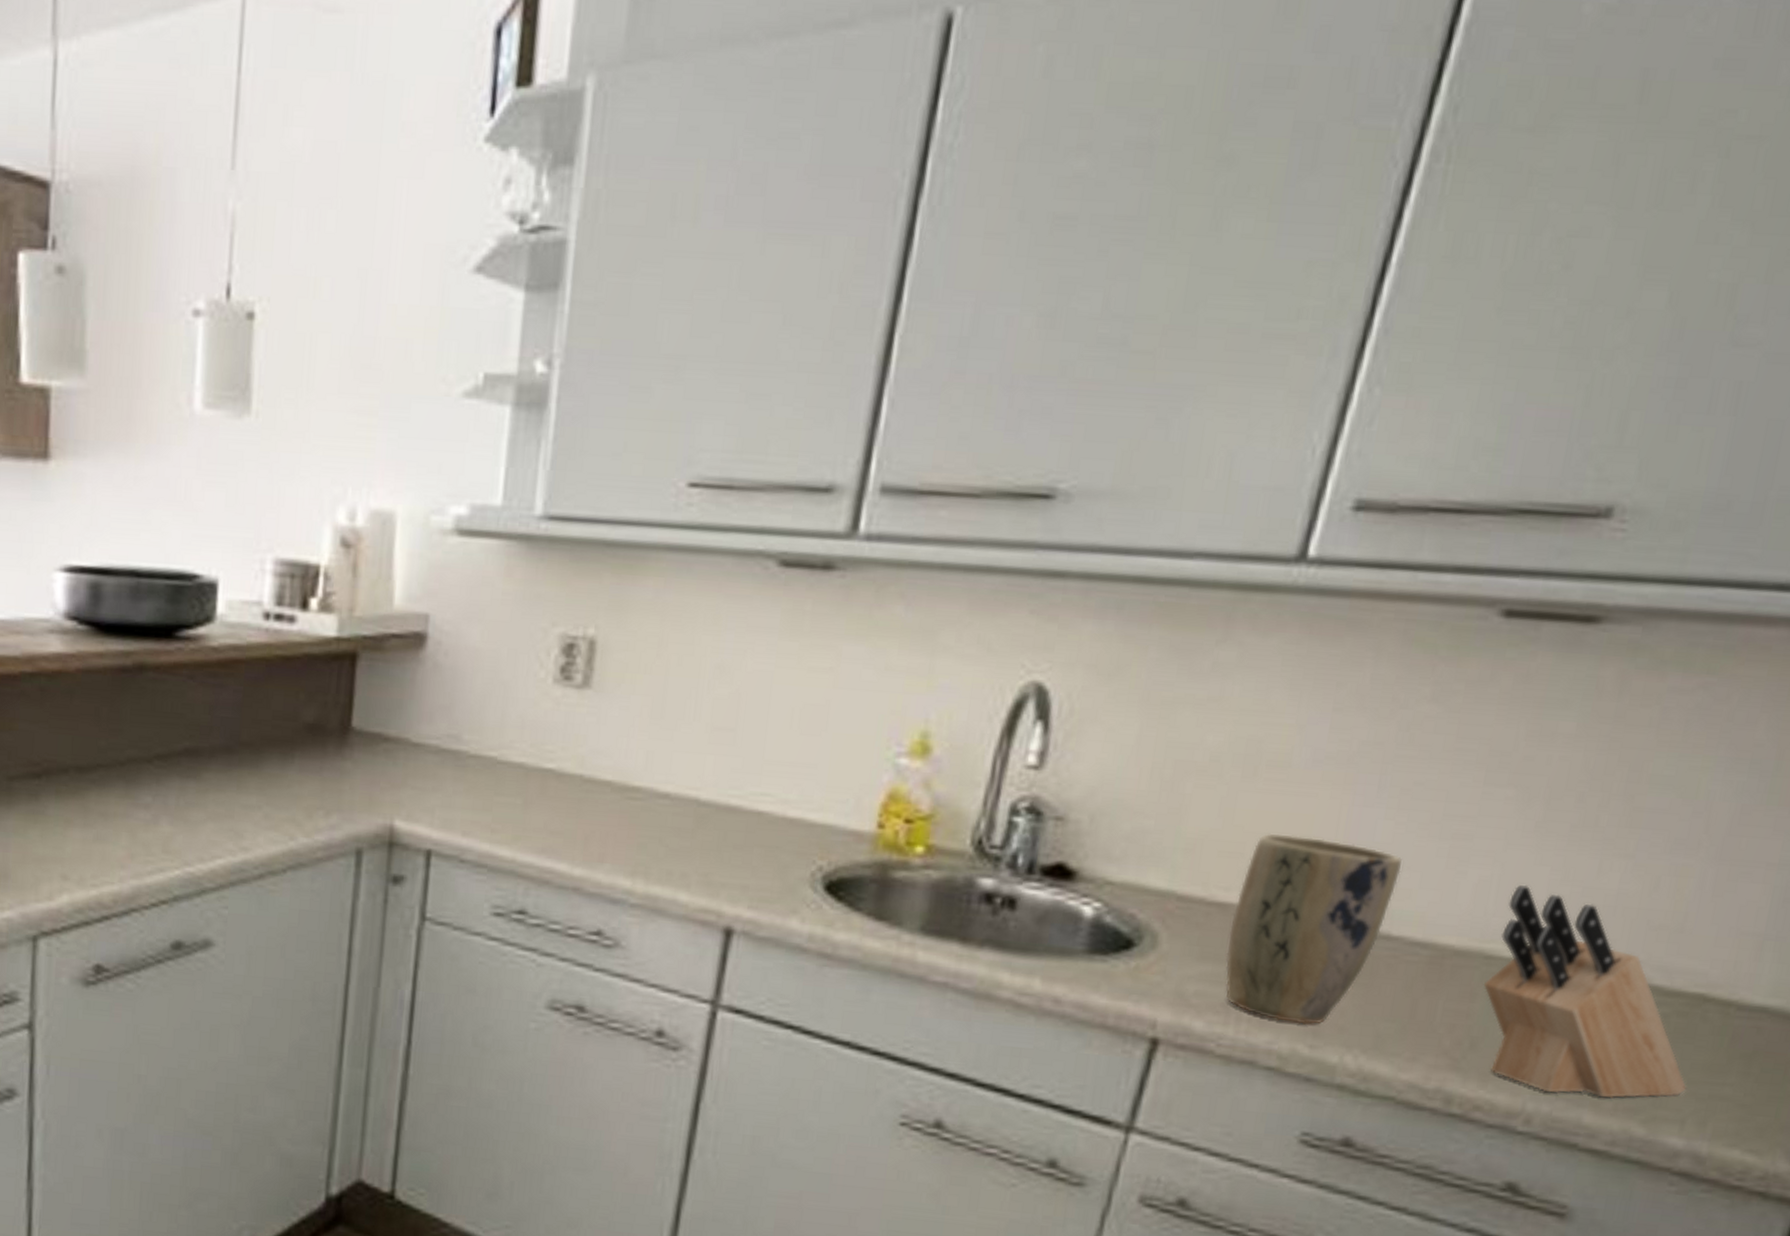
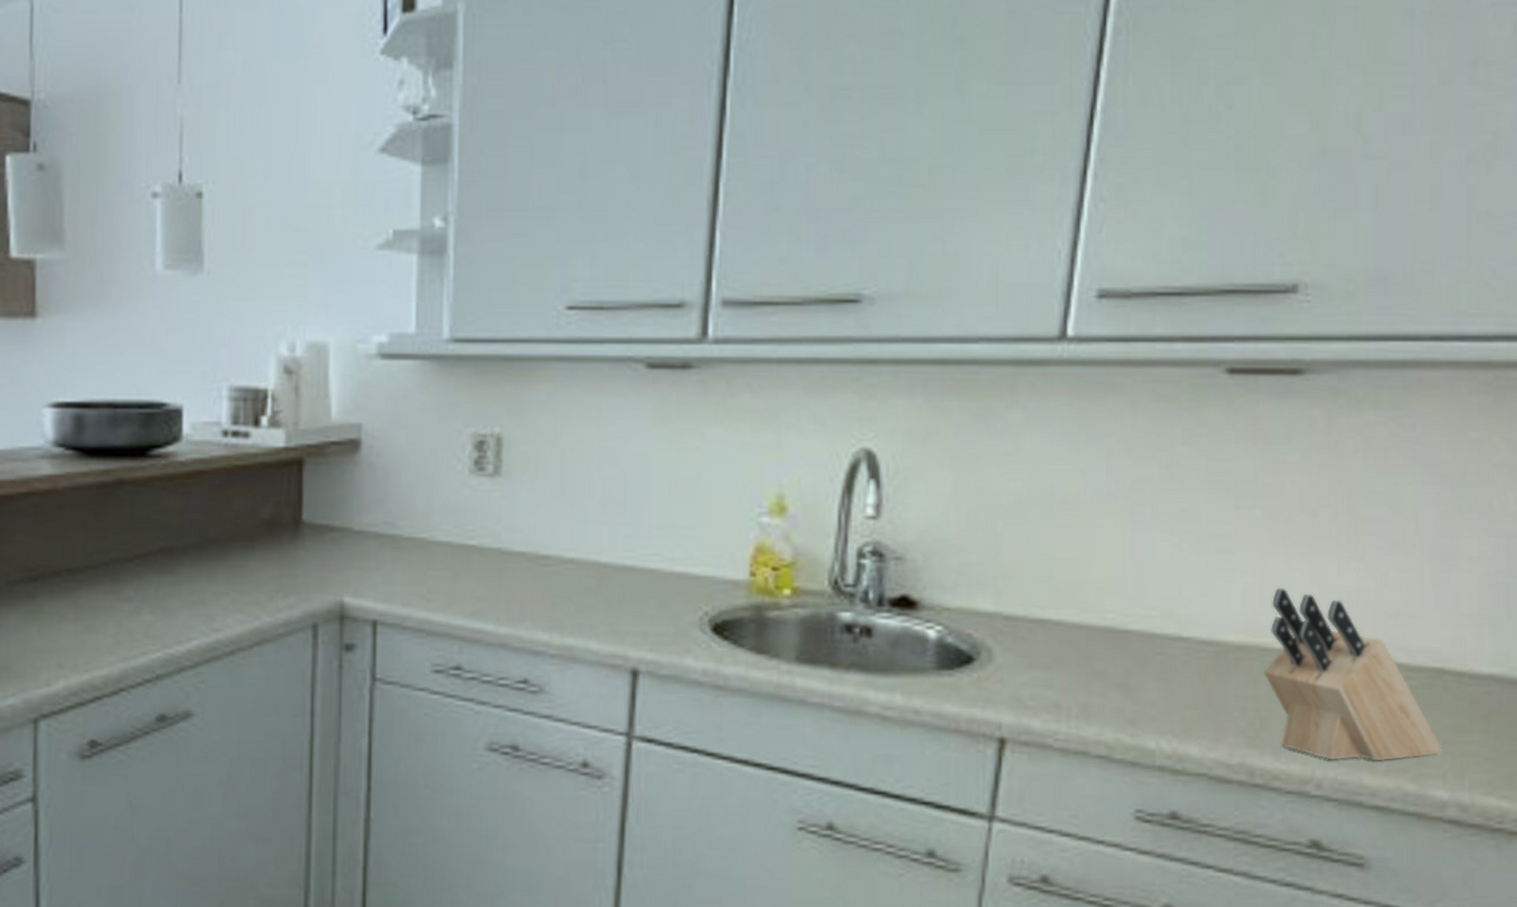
plant pot: present [1225,833,1402,1025] -> none [1050,559,1181,717]

